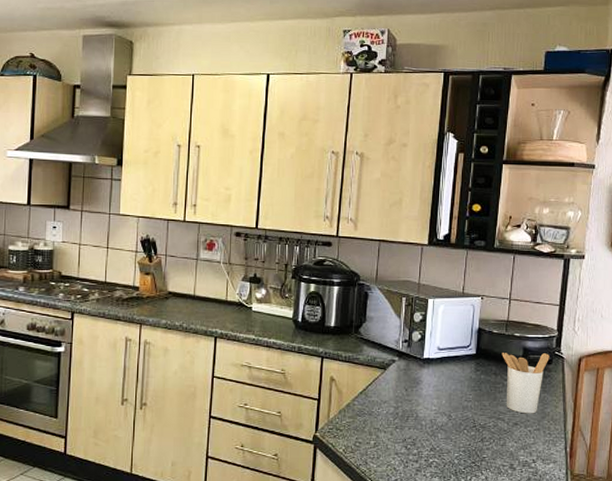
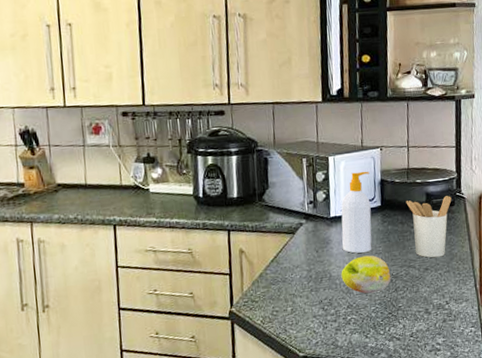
fruit: none [428,401,478,440] -> present [341,255,391,294]
soap bottle: none [432,317,468,399] -> present [341,171,372,254]

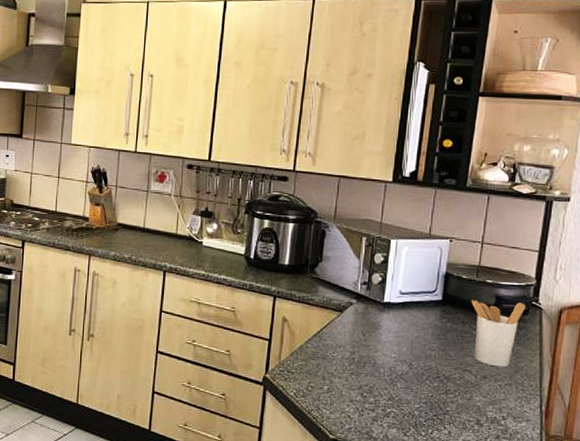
soap bottle: present [341,171,372,254] -> none [392,260,434,347]
fruit: present [341,255,391,294] -> none [386,349,442,390]

